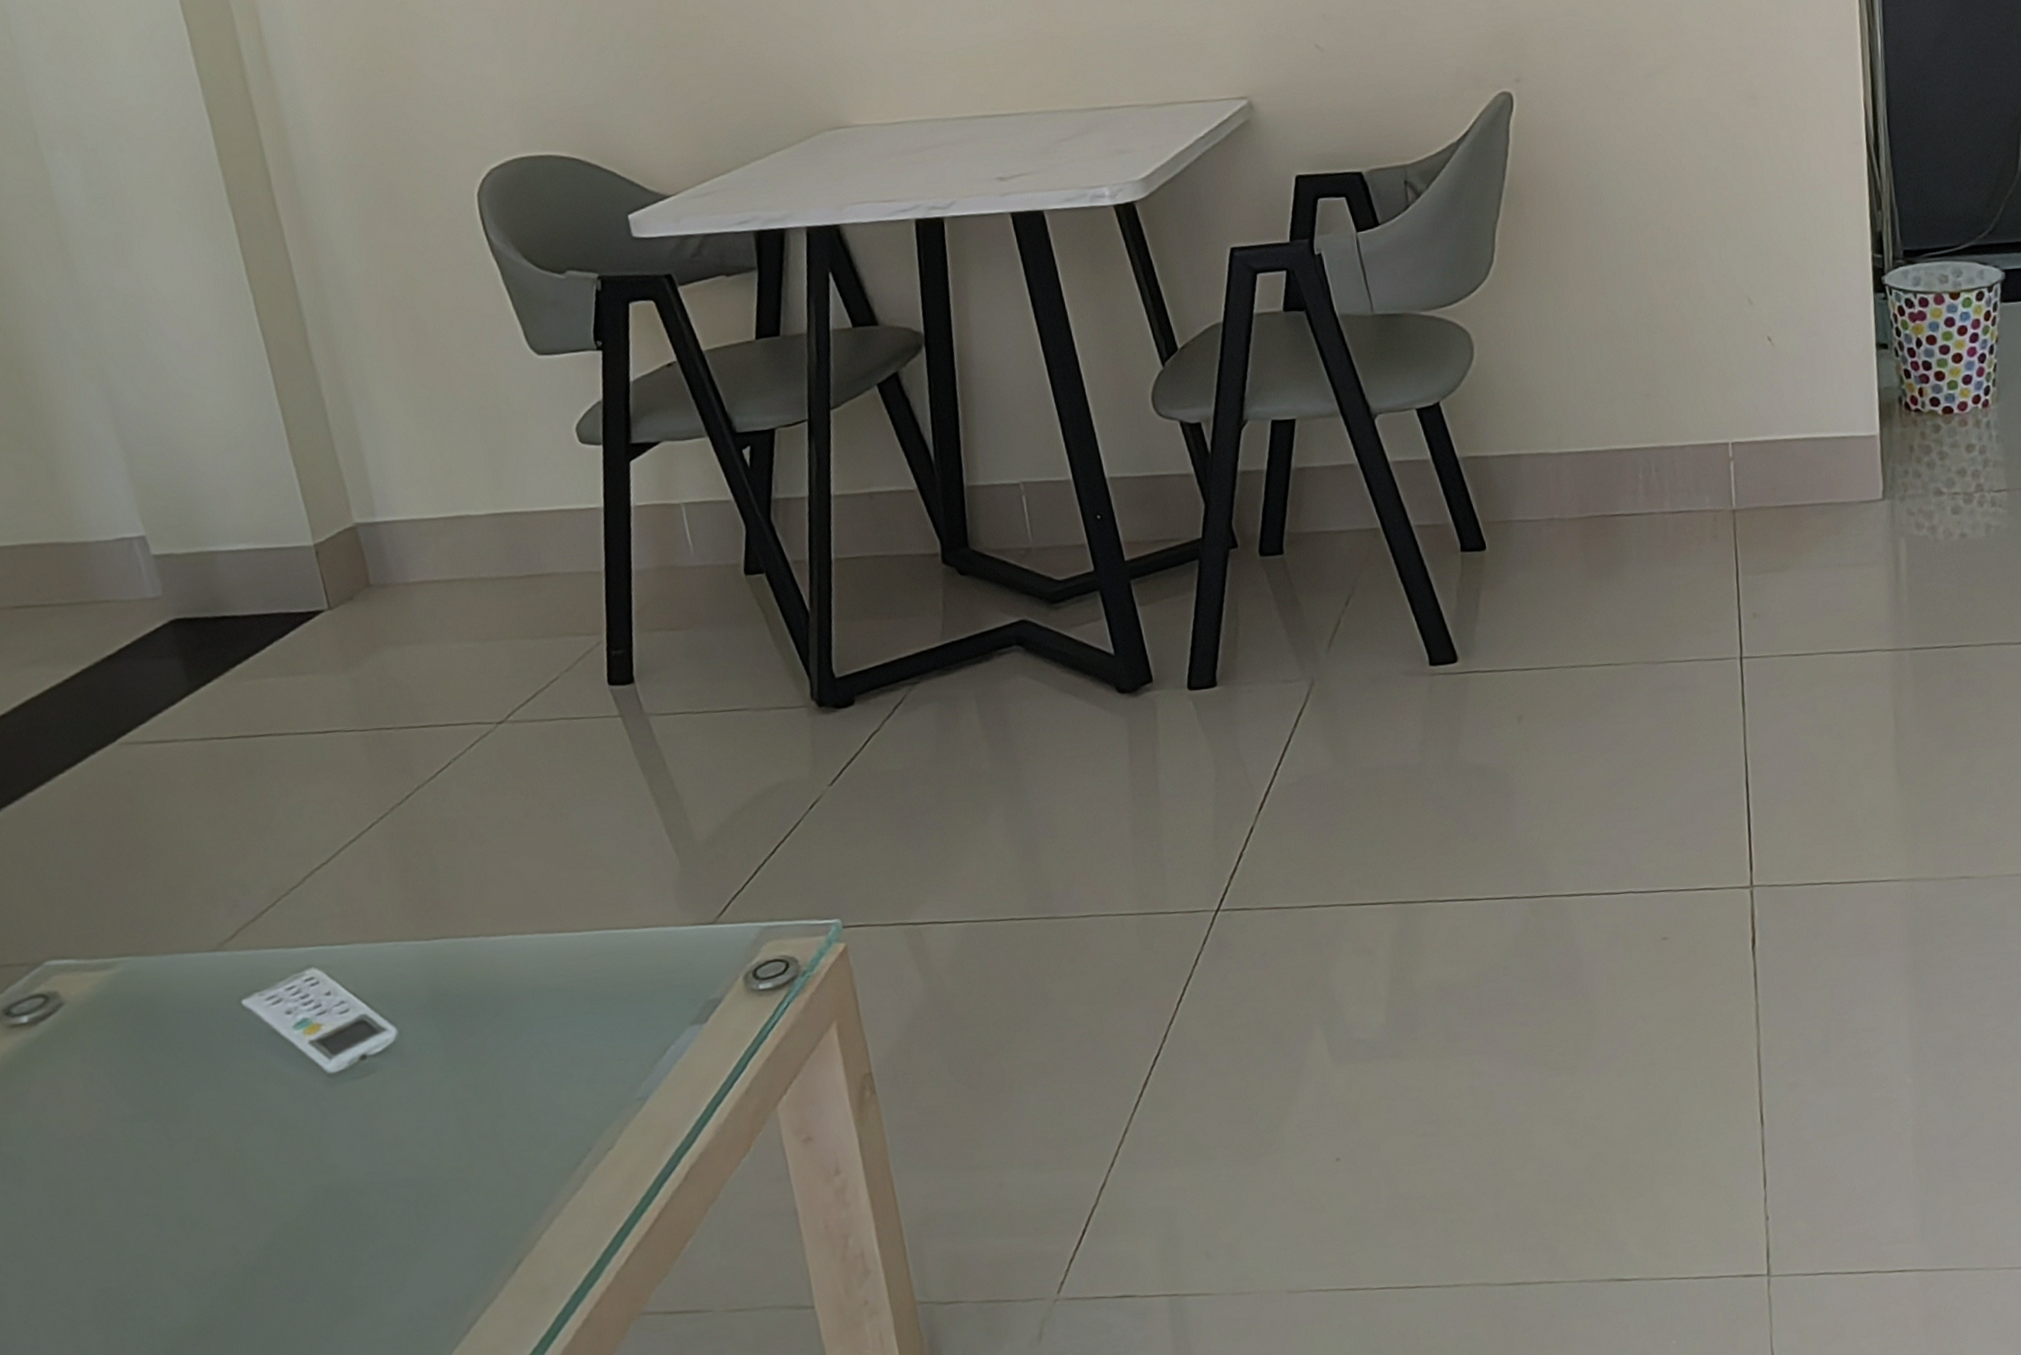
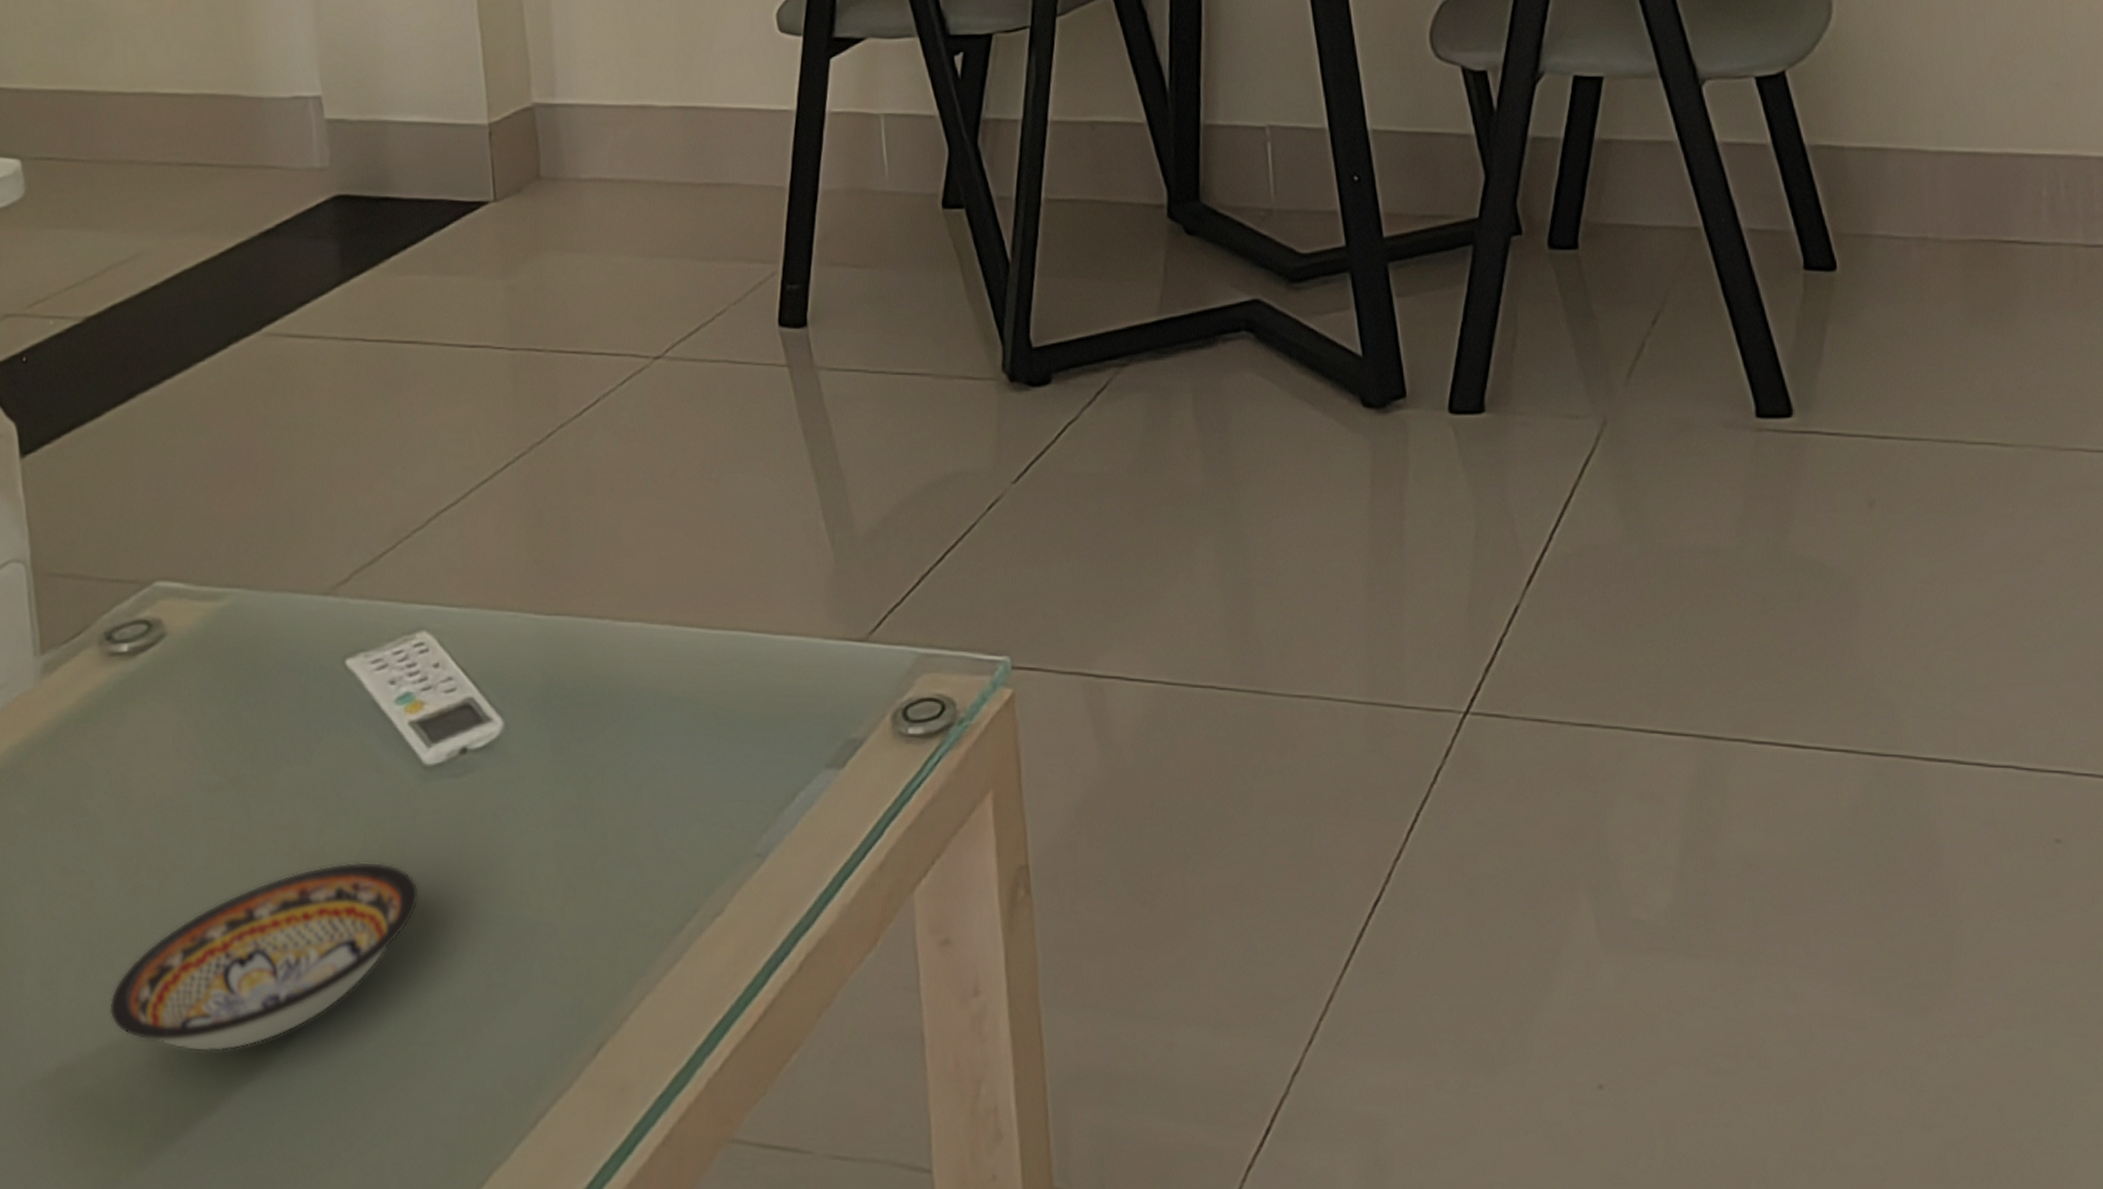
ceramic bowl: none [58,1154,339,1328] -> present [109,861,419,1052]

